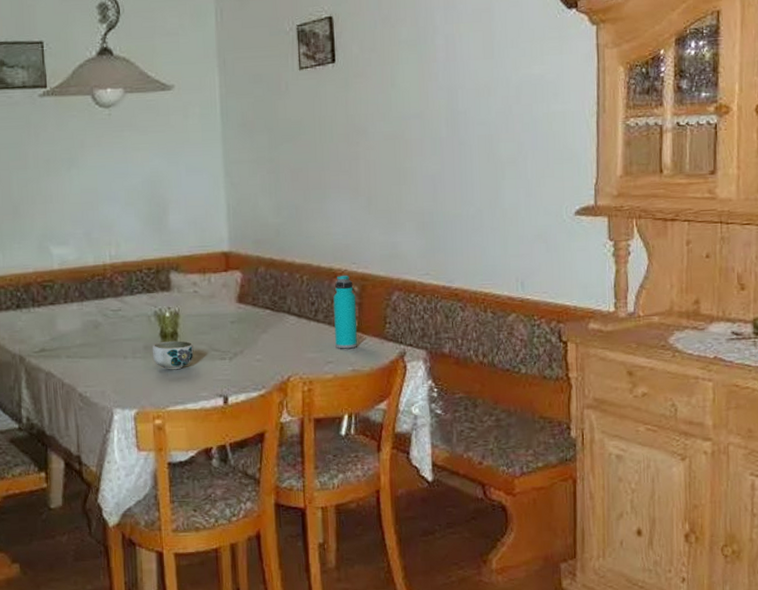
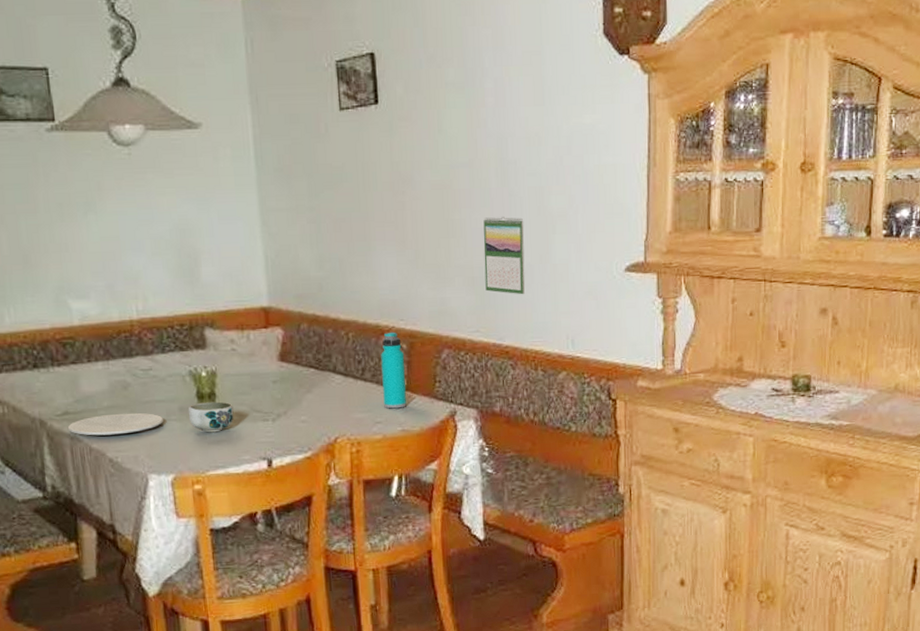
plate: none [43,350,130,372] -> present [67,412,164,436]
calendar: none [434,164,475,239] -> present [483,217,525,295]

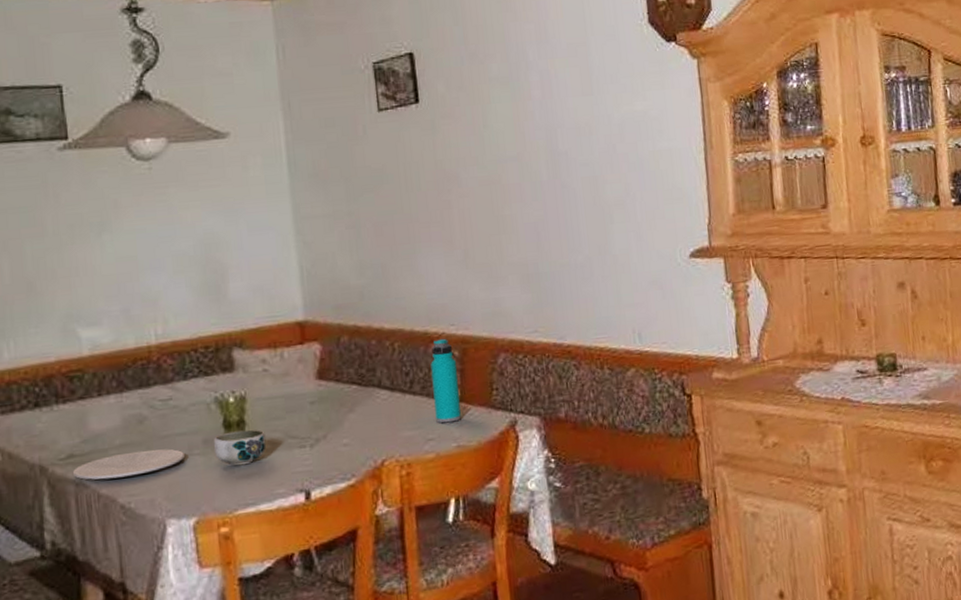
calendar: present [483,217,525,295] -> none [536,209,585,290]

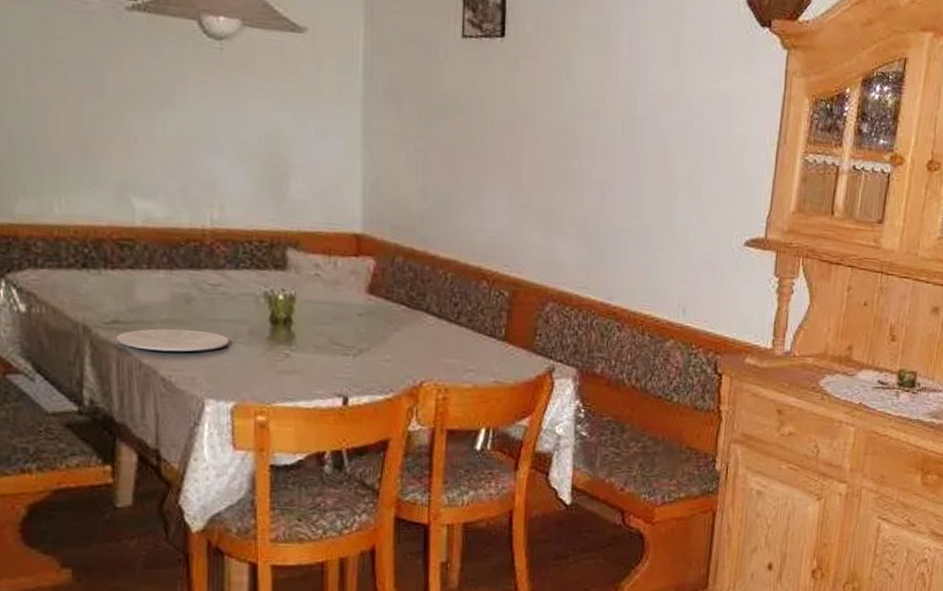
bowl: present [213,429,267,466] -> none [258,327,311,362]
water bottle: present [430,338,461,424] -> none [478,277,506,358]

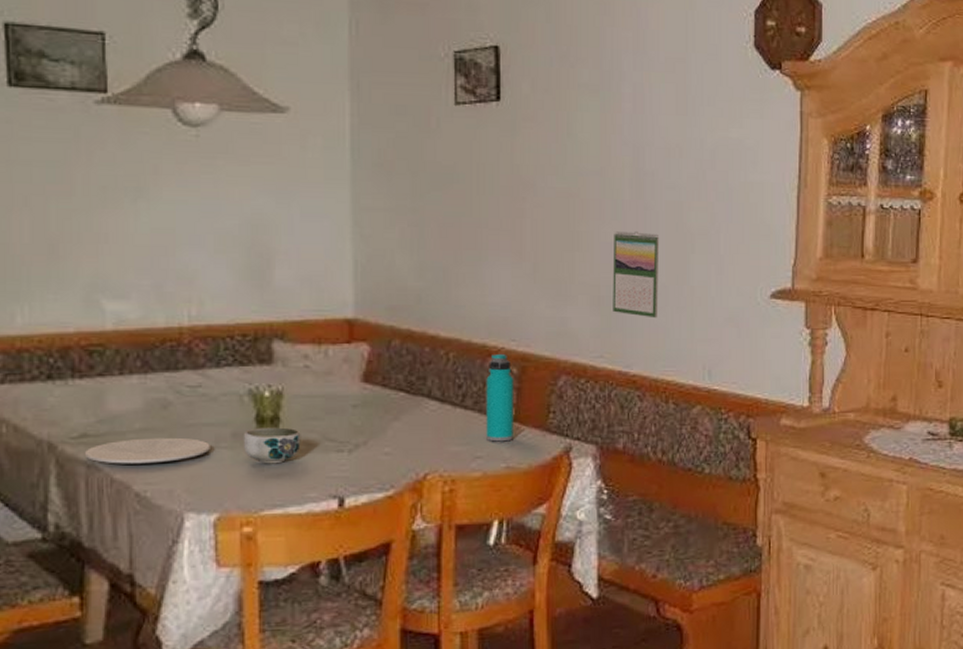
bowl: none [258,327,311,362] -> present [243,427,301,464]
water bottle: none [478,277,506,358] -> present [486,353,514,442]
calendar: none [599,171,646,256] -> present [613,231,660,318]

